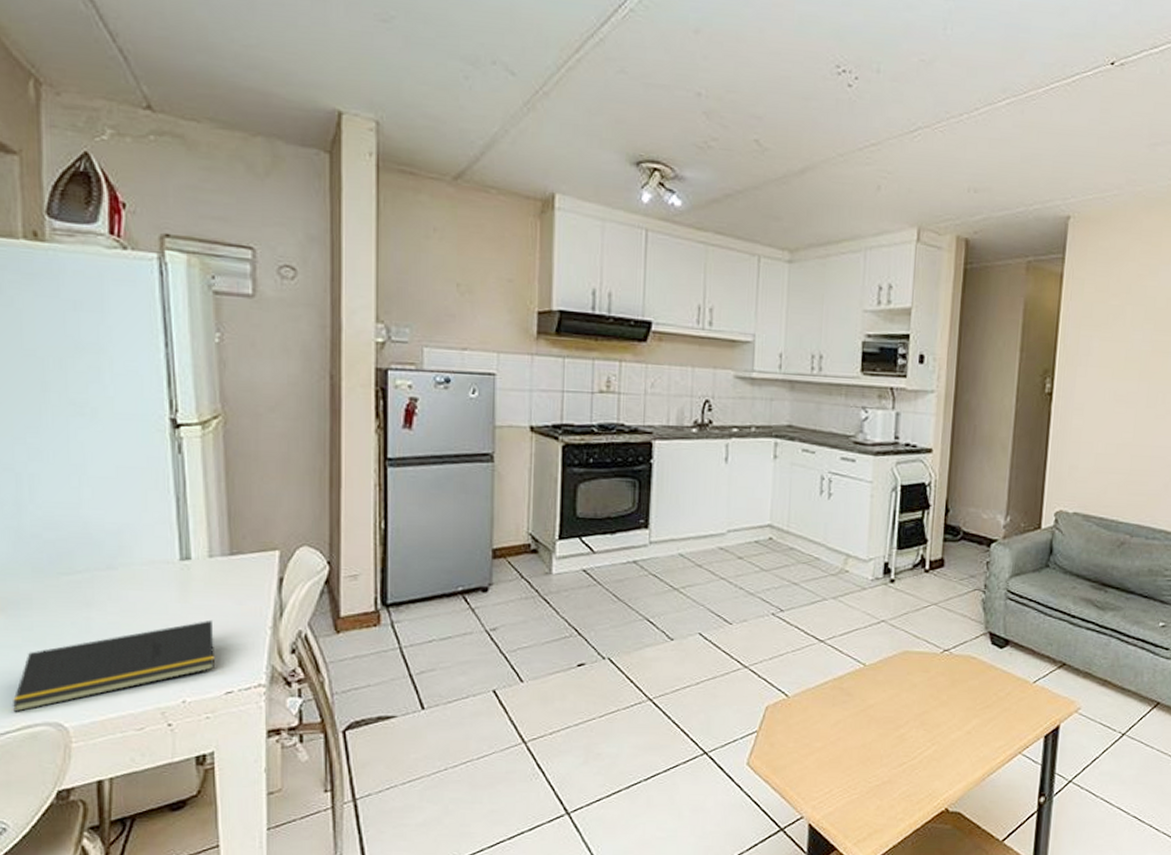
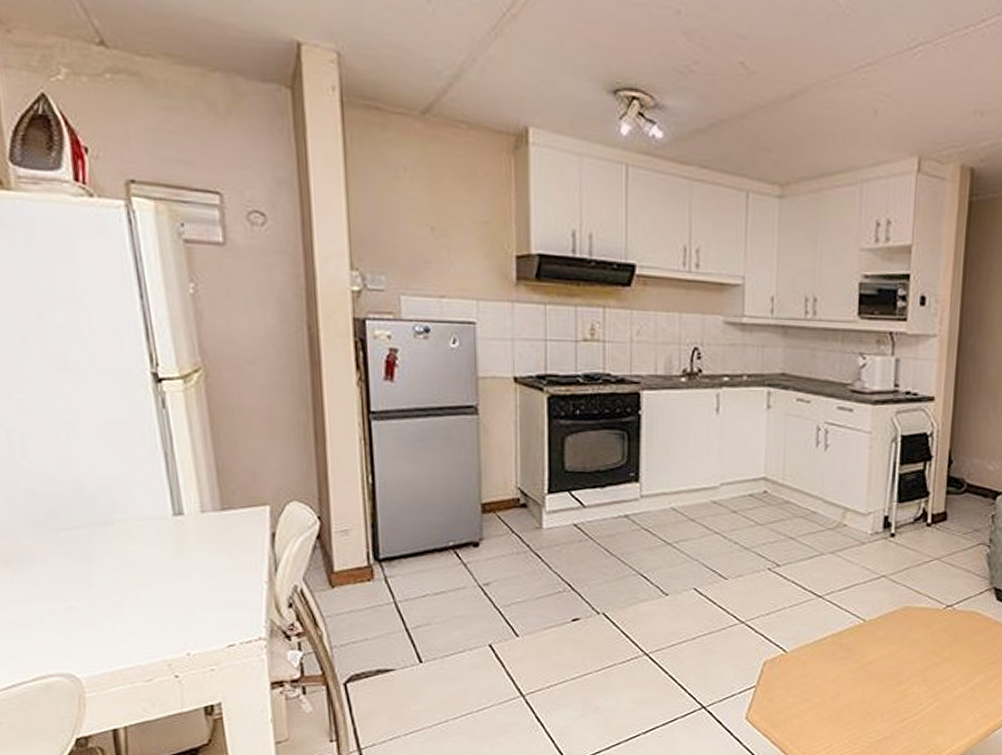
notepad: present [12,619,214,713] -> none [25,574,215,665]

